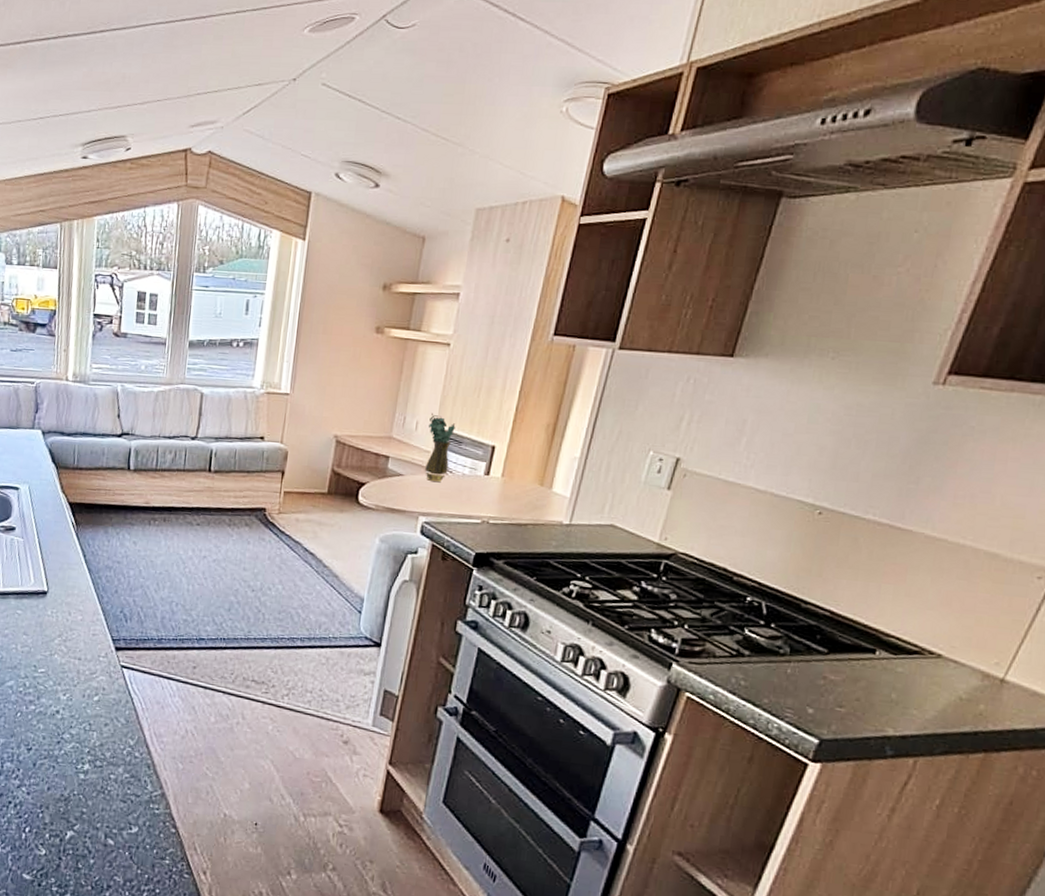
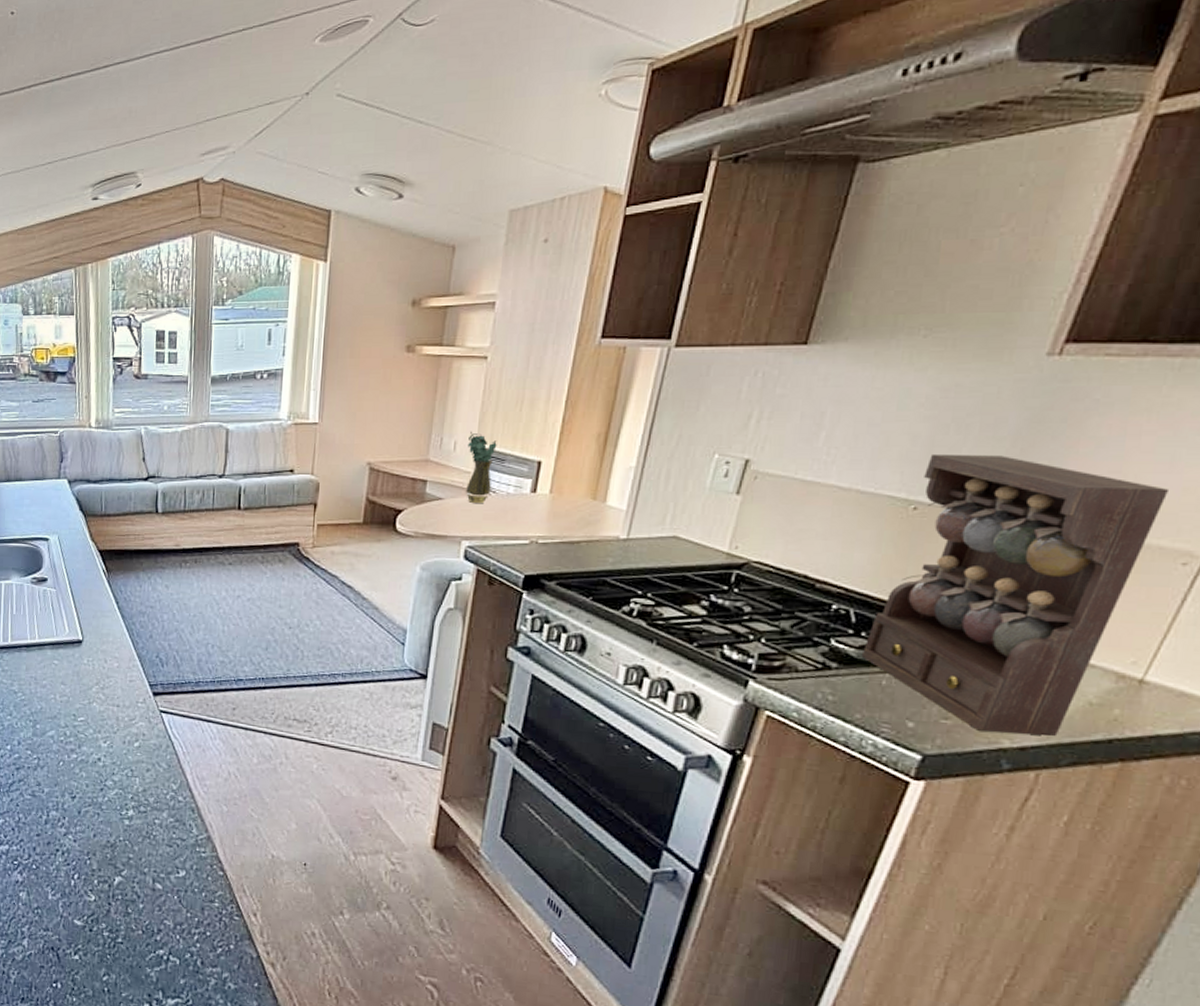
spice rack: none [770,464,1029,728] -> present [861,453,1170,737]

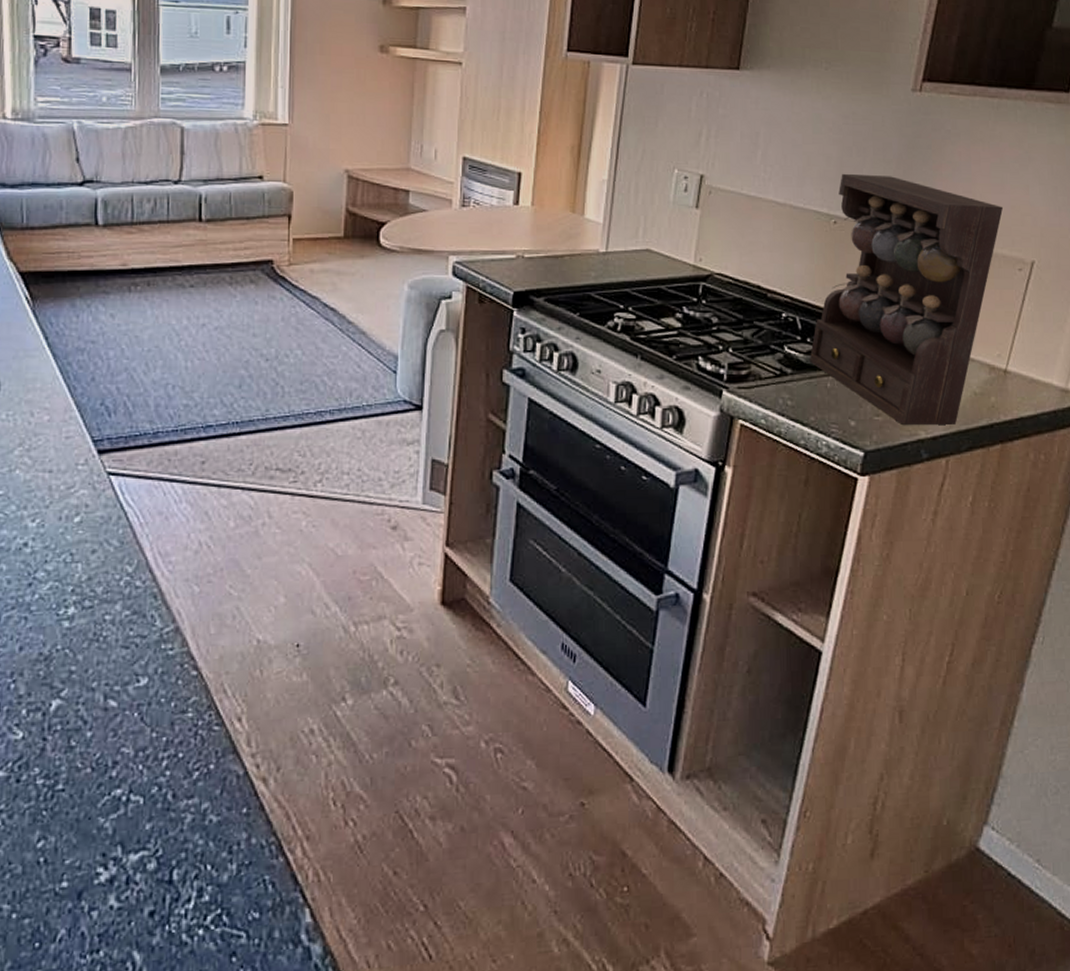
vase: present [466,431,497,504] -> none [449,139,477,217]

